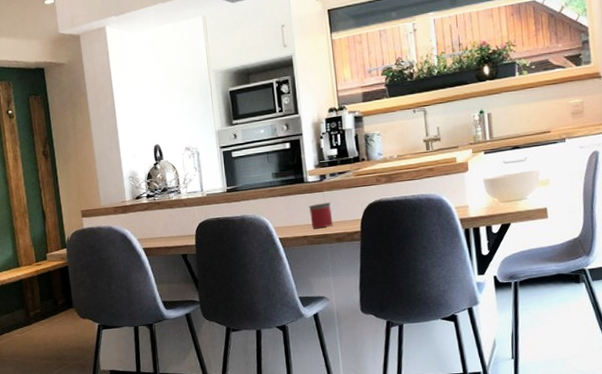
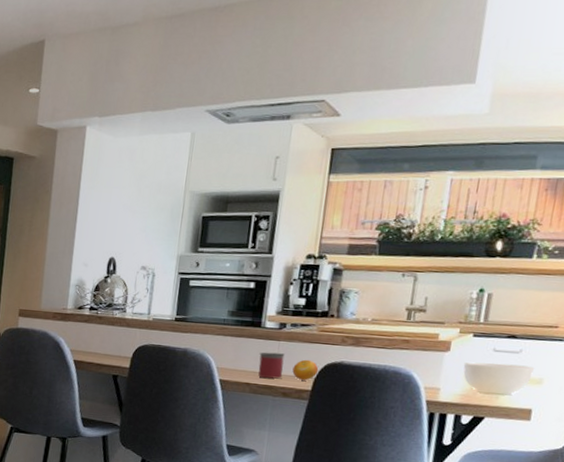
fruit: none [340,203,363,224] -> present [292,359,319,381]

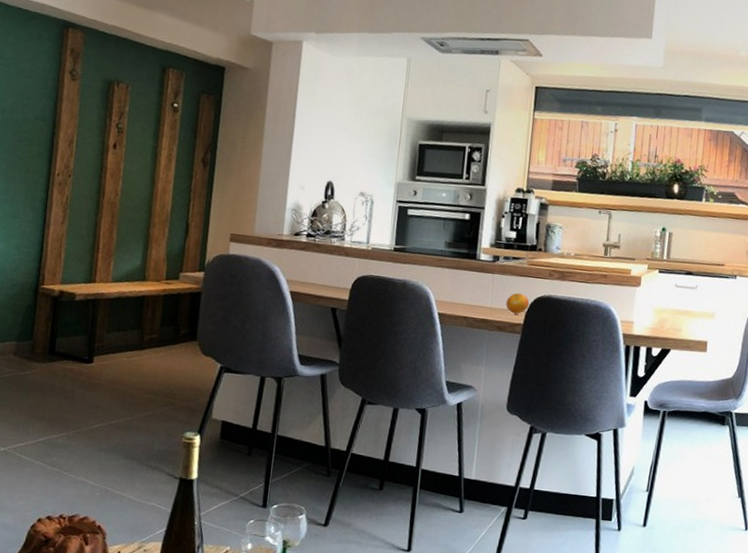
beverage cup: present [258,352,285,379] -> none [474,284,499,312]
bowl: present [463,362,534,396] -> none [652,296,707,329]

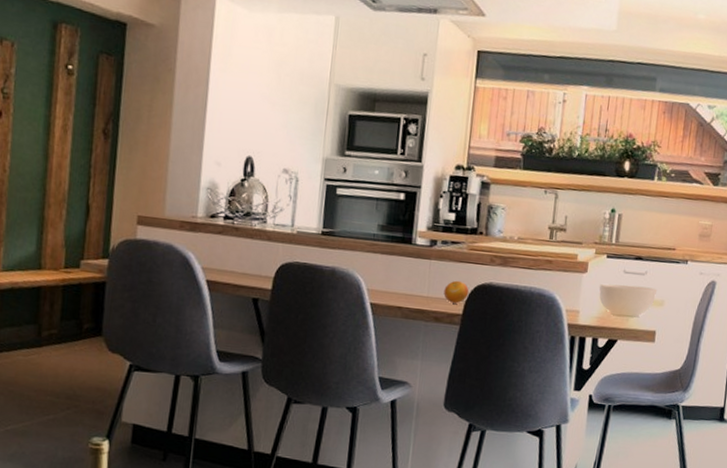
bowl: none [652,296,707,329] -> present [599,283,657,318]

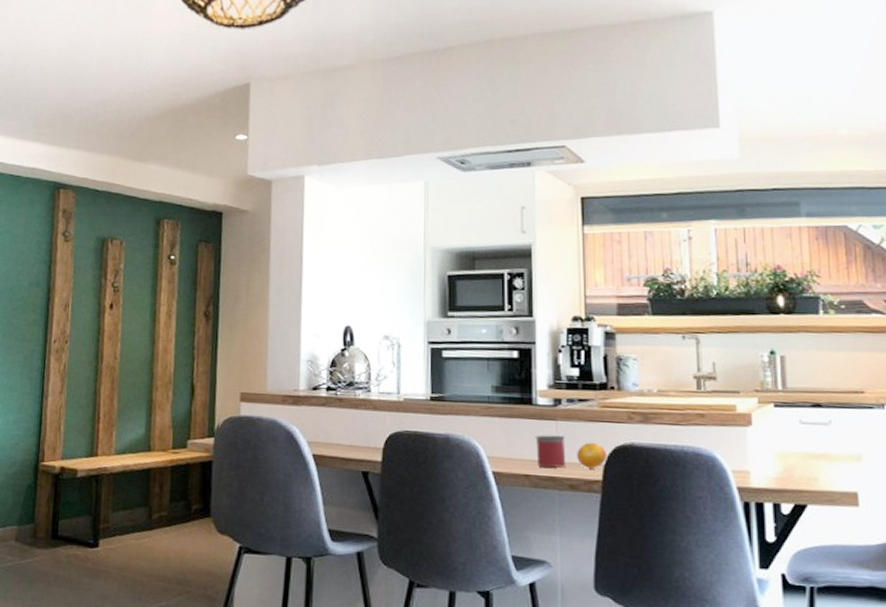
beverage cup: none [410,272,436,302] -> present [535,435,566,468]
bowl: present [599,283,657,318] -> none [770,437,849,477]

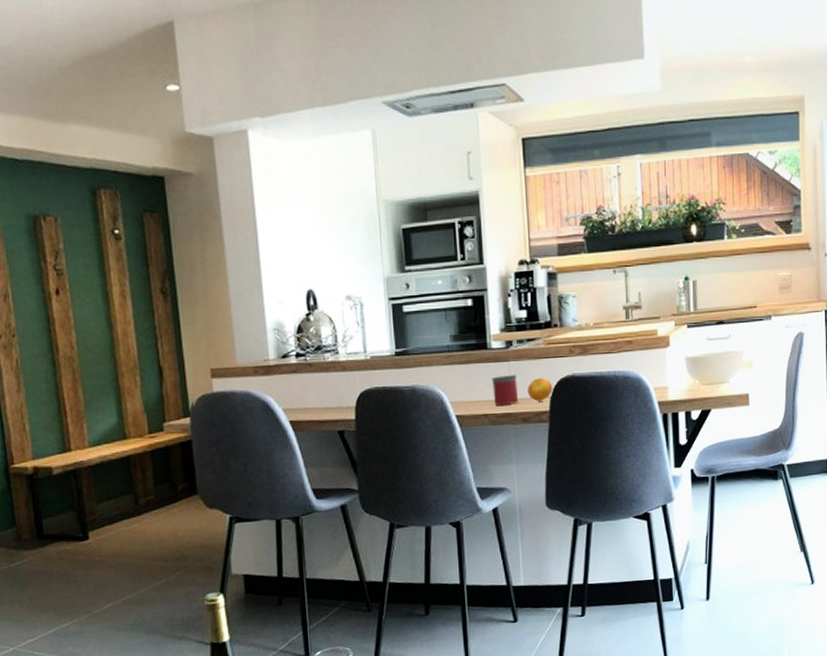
bowl: none [770,437,849,477] -> present [684,350,743,385]

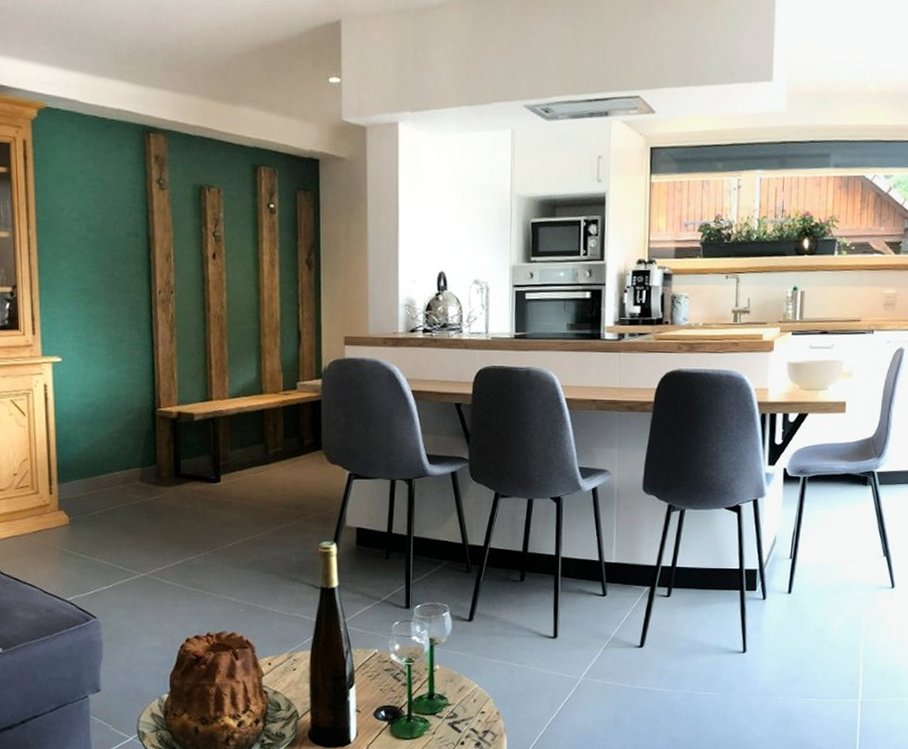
beverage cup: present [491,375,519,405] -> none [601,365,626,393]
fruit: present [527,377,553,402] -> none [635,370,659,392]

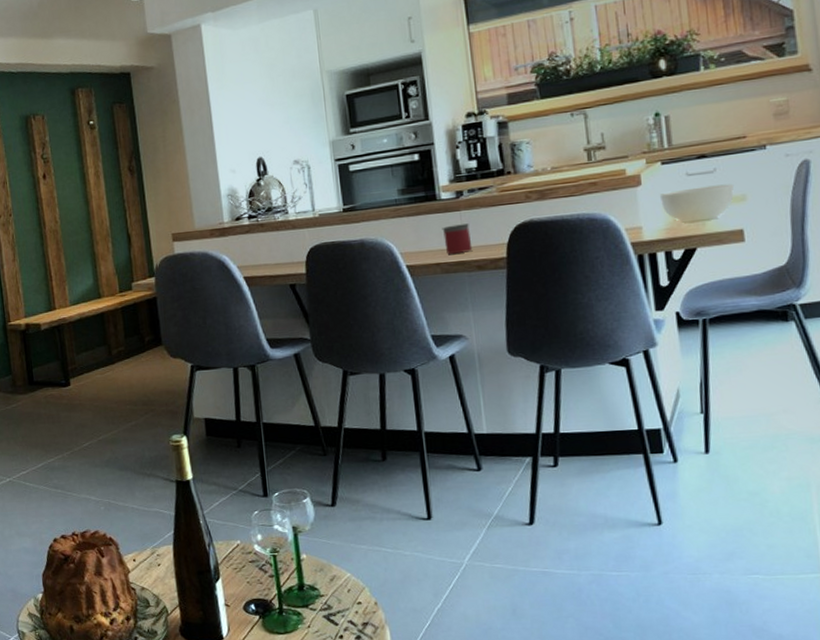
beverage cup: none [601,365,626,393] -> present [442,223,473,254]

